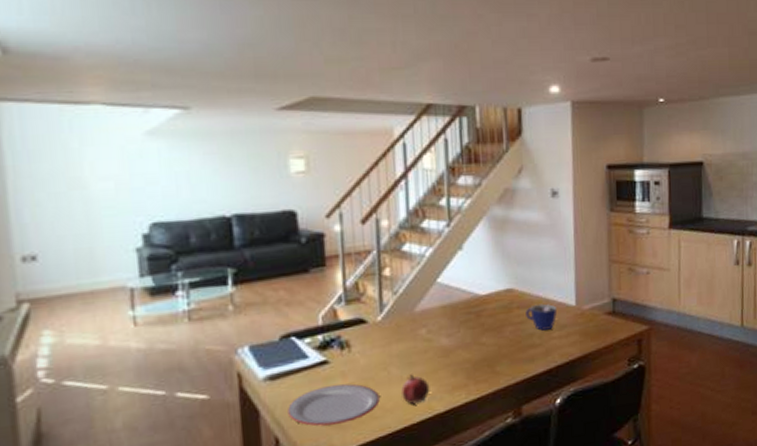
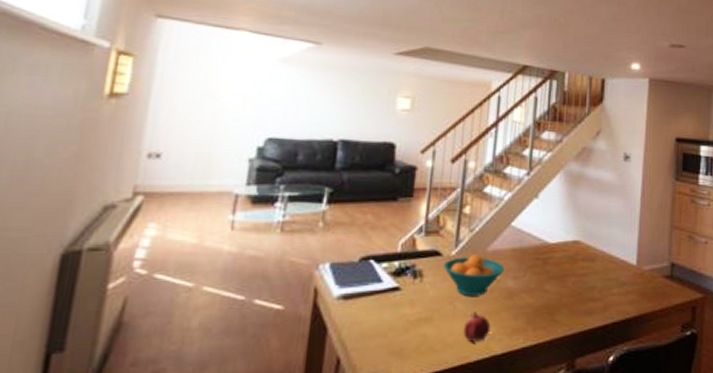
plate: present [288,383,380,427] -> none [353,311,442,352]
fruit bowl: none [370,316,437,360] -> present [443,254,505,296]
cup: present [525,303,557,331] -> none [589,259,618,285]

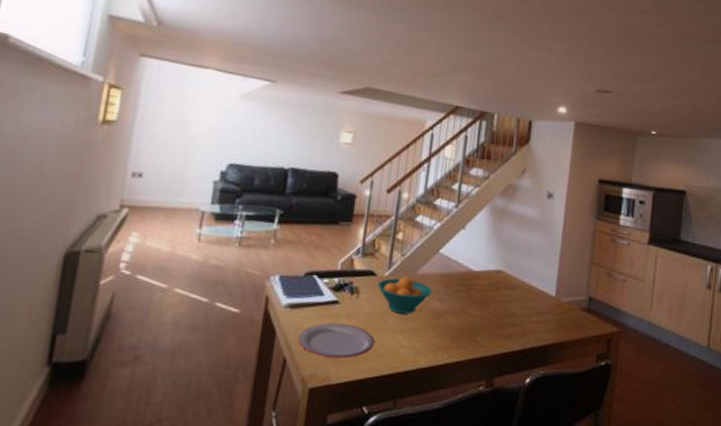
plate: none [353,311,442,352] -> present [298,322,375,358]
fruit: present [463,312,491,342] -> none [393,328,418,355]

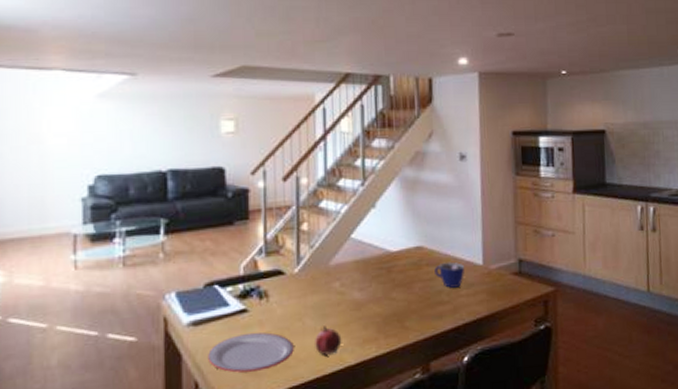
fruit bowl: present [377,276,433,314] -> none [287,269,350,312]
fruit: none [393,328,418,355] -> present [315,326,342,355]
cup: none [510,288,538,314] -> present [434,261,464,288]

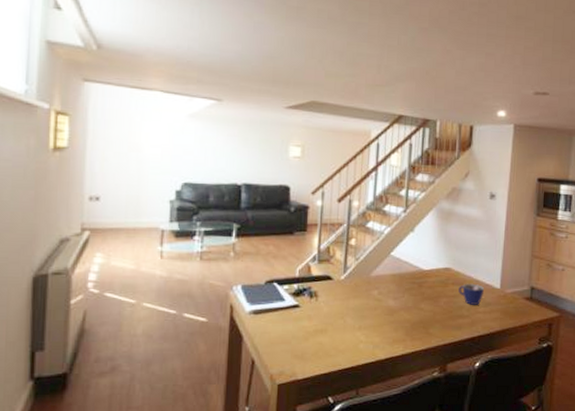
plate: present [208,332,294,373] -> none [264,324,335,356]
fruit: present [315,326,342,355] -> none [353,325,376,349]

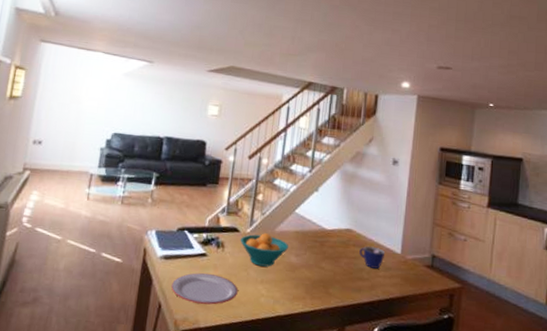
plate: none [264,324,335,356] -> present [171,272,238,305]
fruit bowl: none [334,279,386,313] -> present [240,233,289,267]

